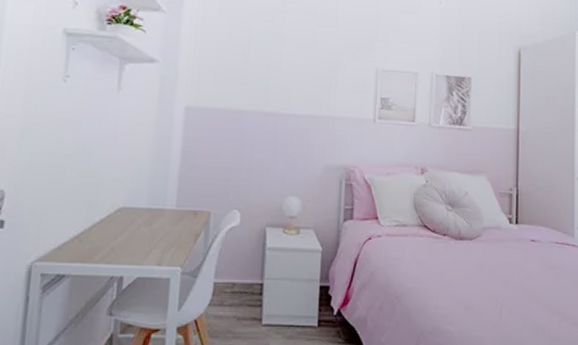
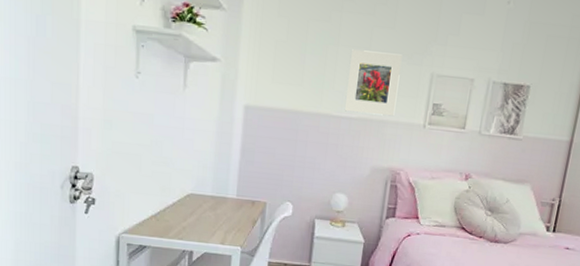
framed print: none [291,47,346,112] -> present [344,49,403,116]

